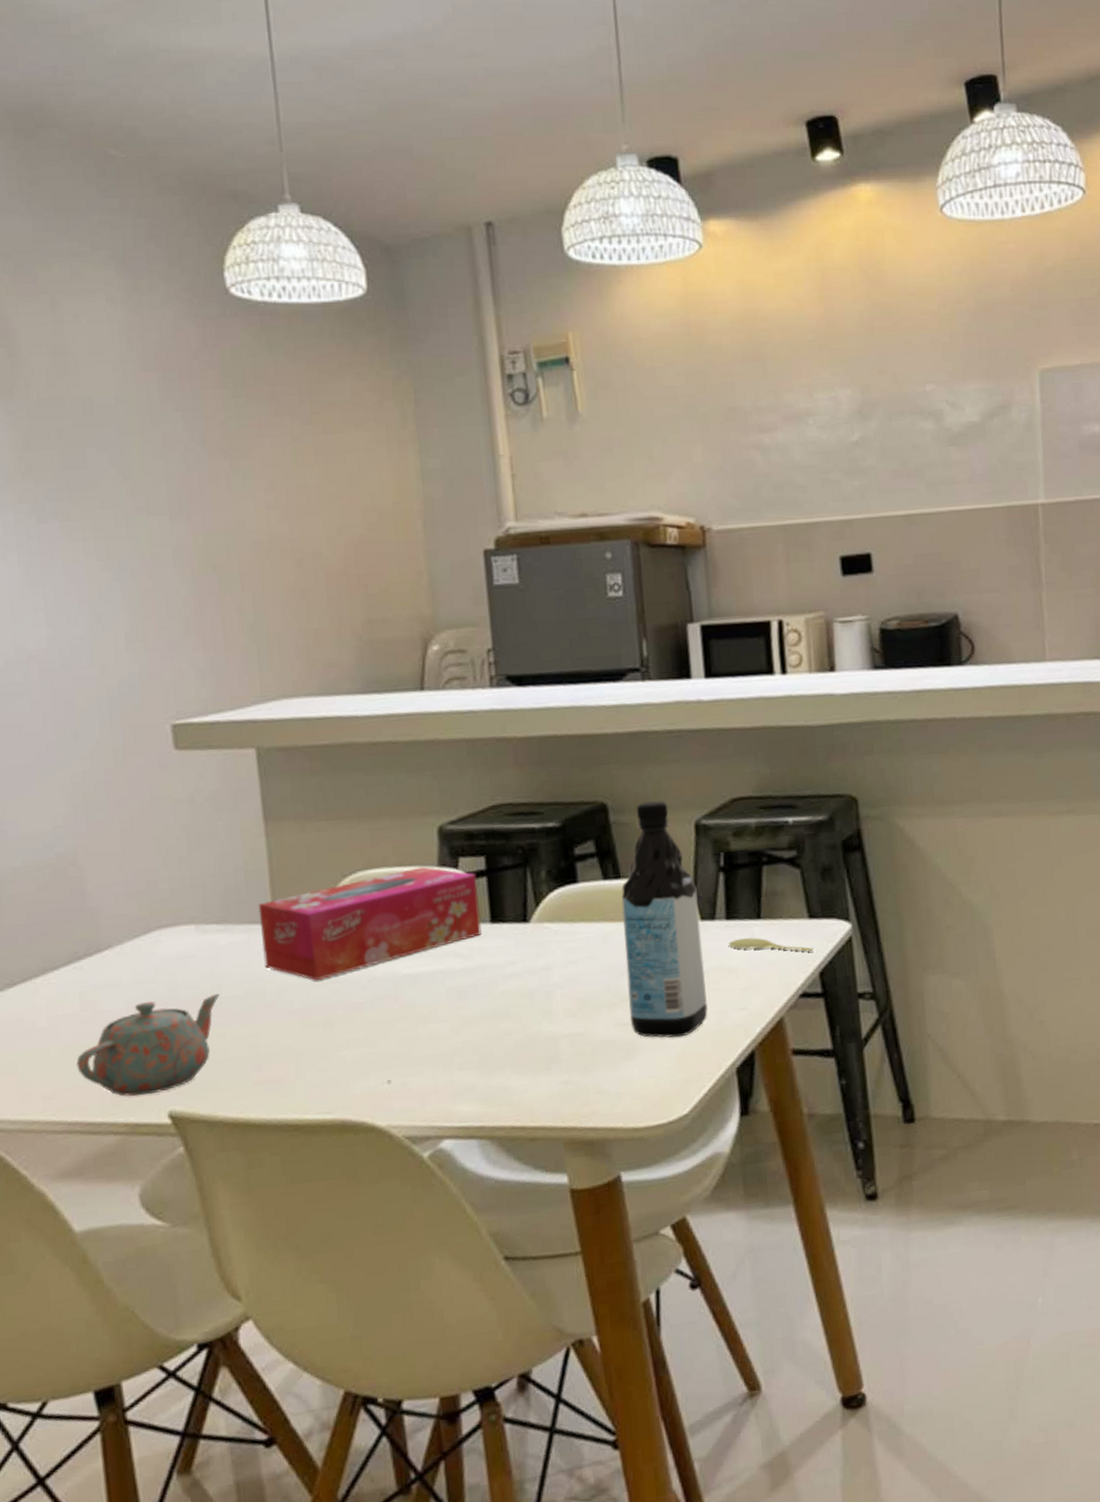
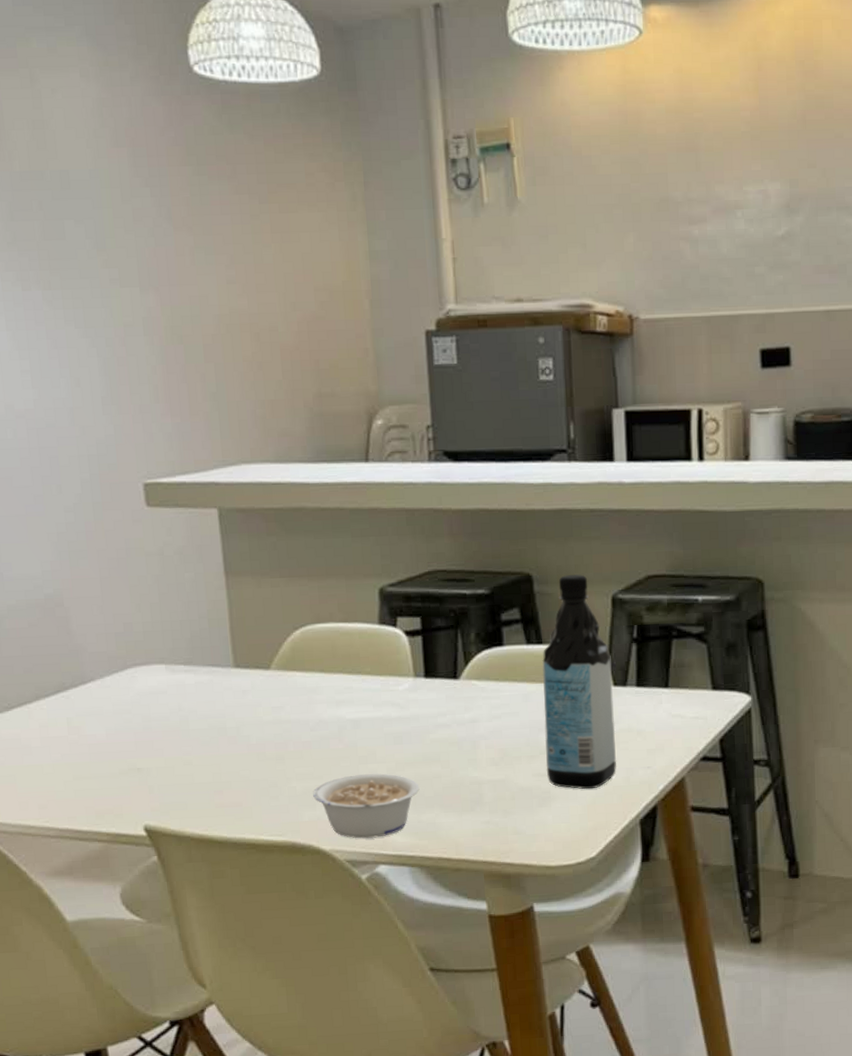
teapot: present [76,993,220,1097] -> none [65,726,187,811]
tissue box: present [258,866,482,981] -> none [220,623,416,720]
legume: none [365,1034,488,1111] -> present [313,773,420,839]
spoon: present [729,937,814,951] -> none [638,704,715,719]

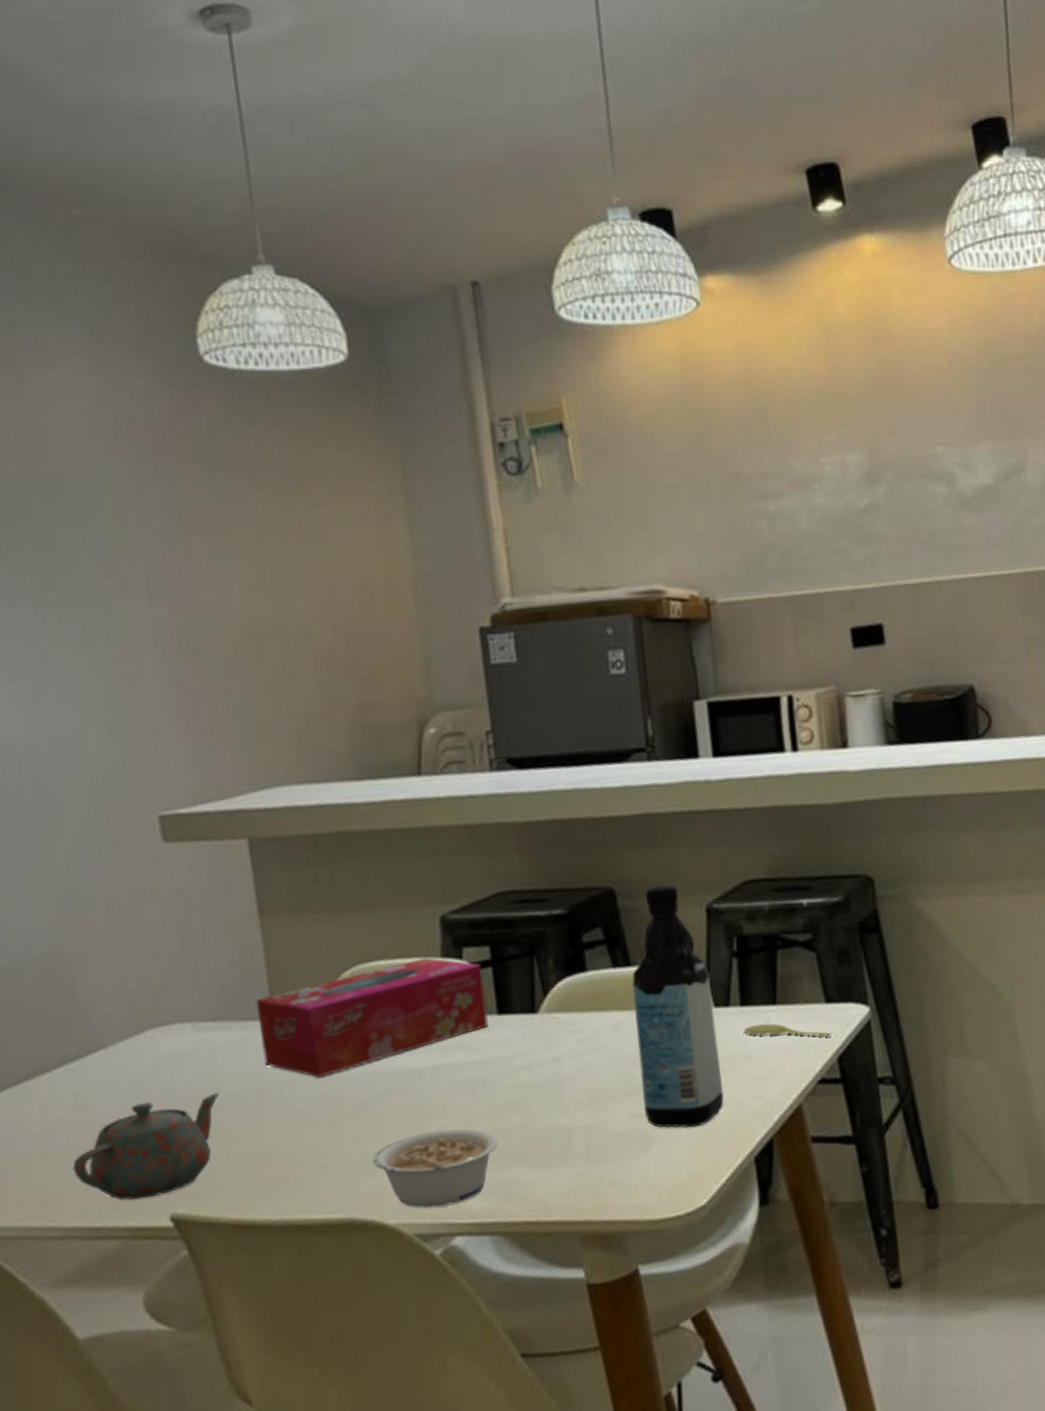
teapot: none [65,726,187,811] -> present [73,1092,219,1200]
tissue box: none [220,623,416,720] -> present [255,957,489,1078]
spoon: none [638,704,715,719] -> present [744,1023,831,1037]

